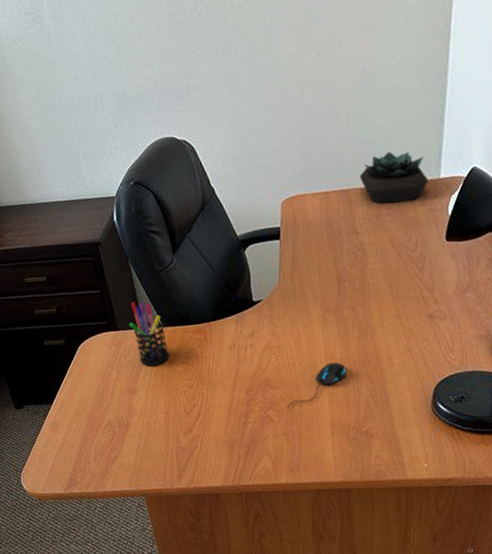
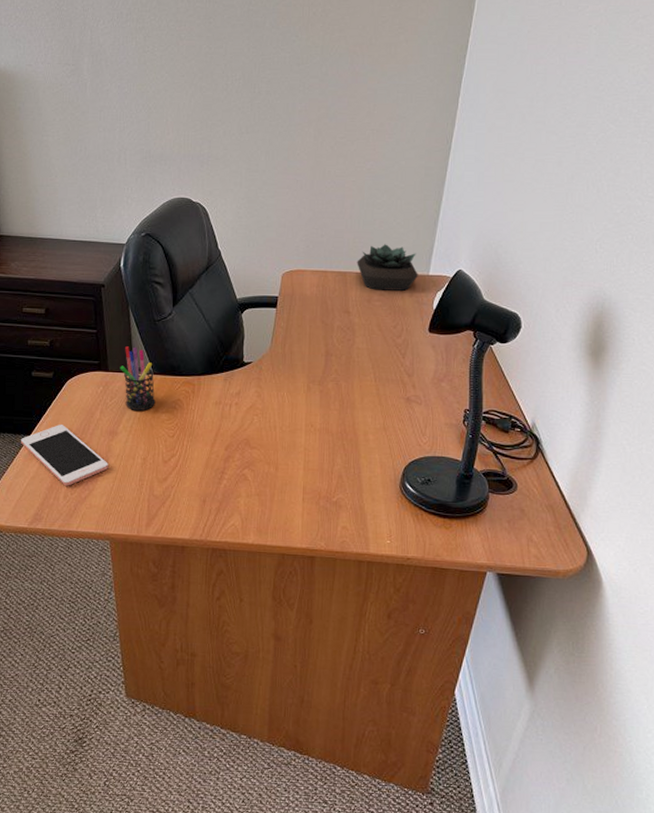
cell phone: none [44,389,133,449] -> present [21,425,108,486]
mouse: present [287,362,347,409] -> none [263,430,324,470]

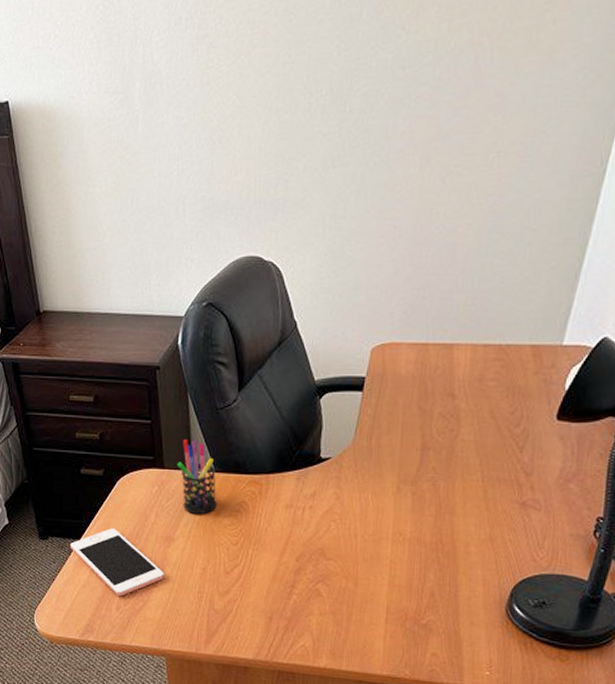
succulent plant: present [357,244,418,291] -> none [467,306,548,367]

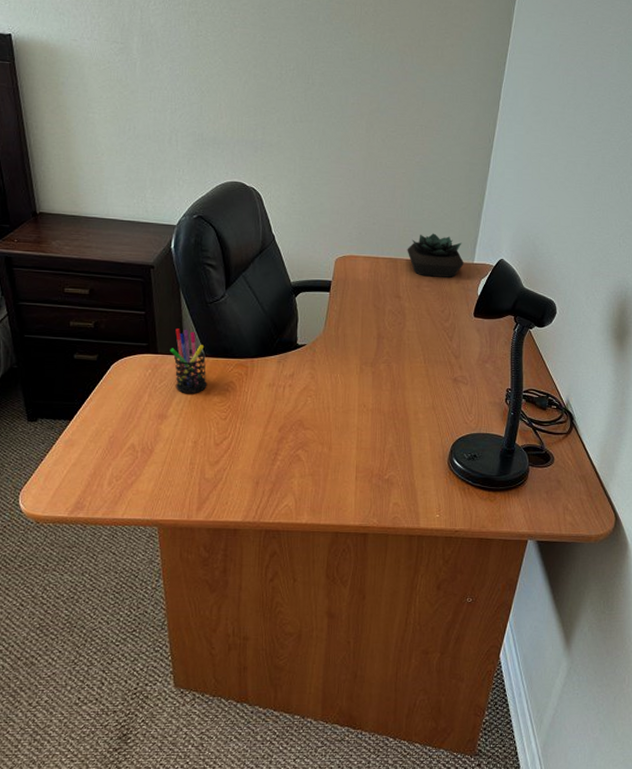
cell phone: present [70,528,164,596] -> none [61,409,157,472]
succulent plant: none [467,306,548,367] -> present [407,233,464,278]

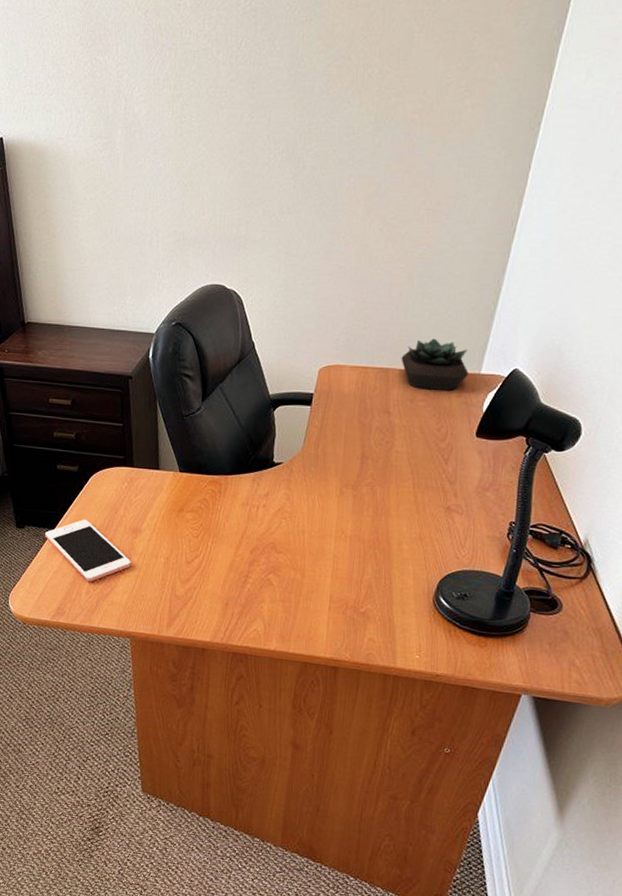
cell phone: none [61,409,157,472] -> present [45,520,131,582]
pen holder: present [170,328,207,394] -> none [145,442,181,510]

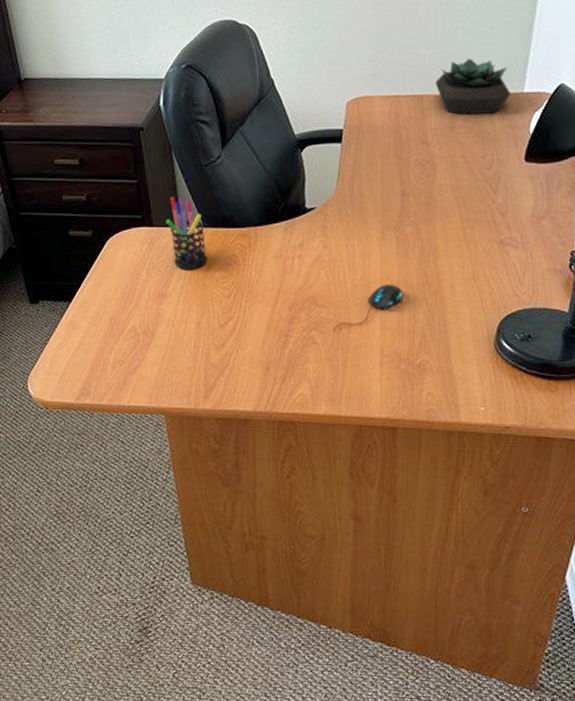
cell phone: present [45,520,131,582] -> none [62,289,159,356]
pen holder: none [145,442,181,510] -> present [165,197,207,270]
mouse: none [289,537,355,576] -> present [333,283,403,331]

